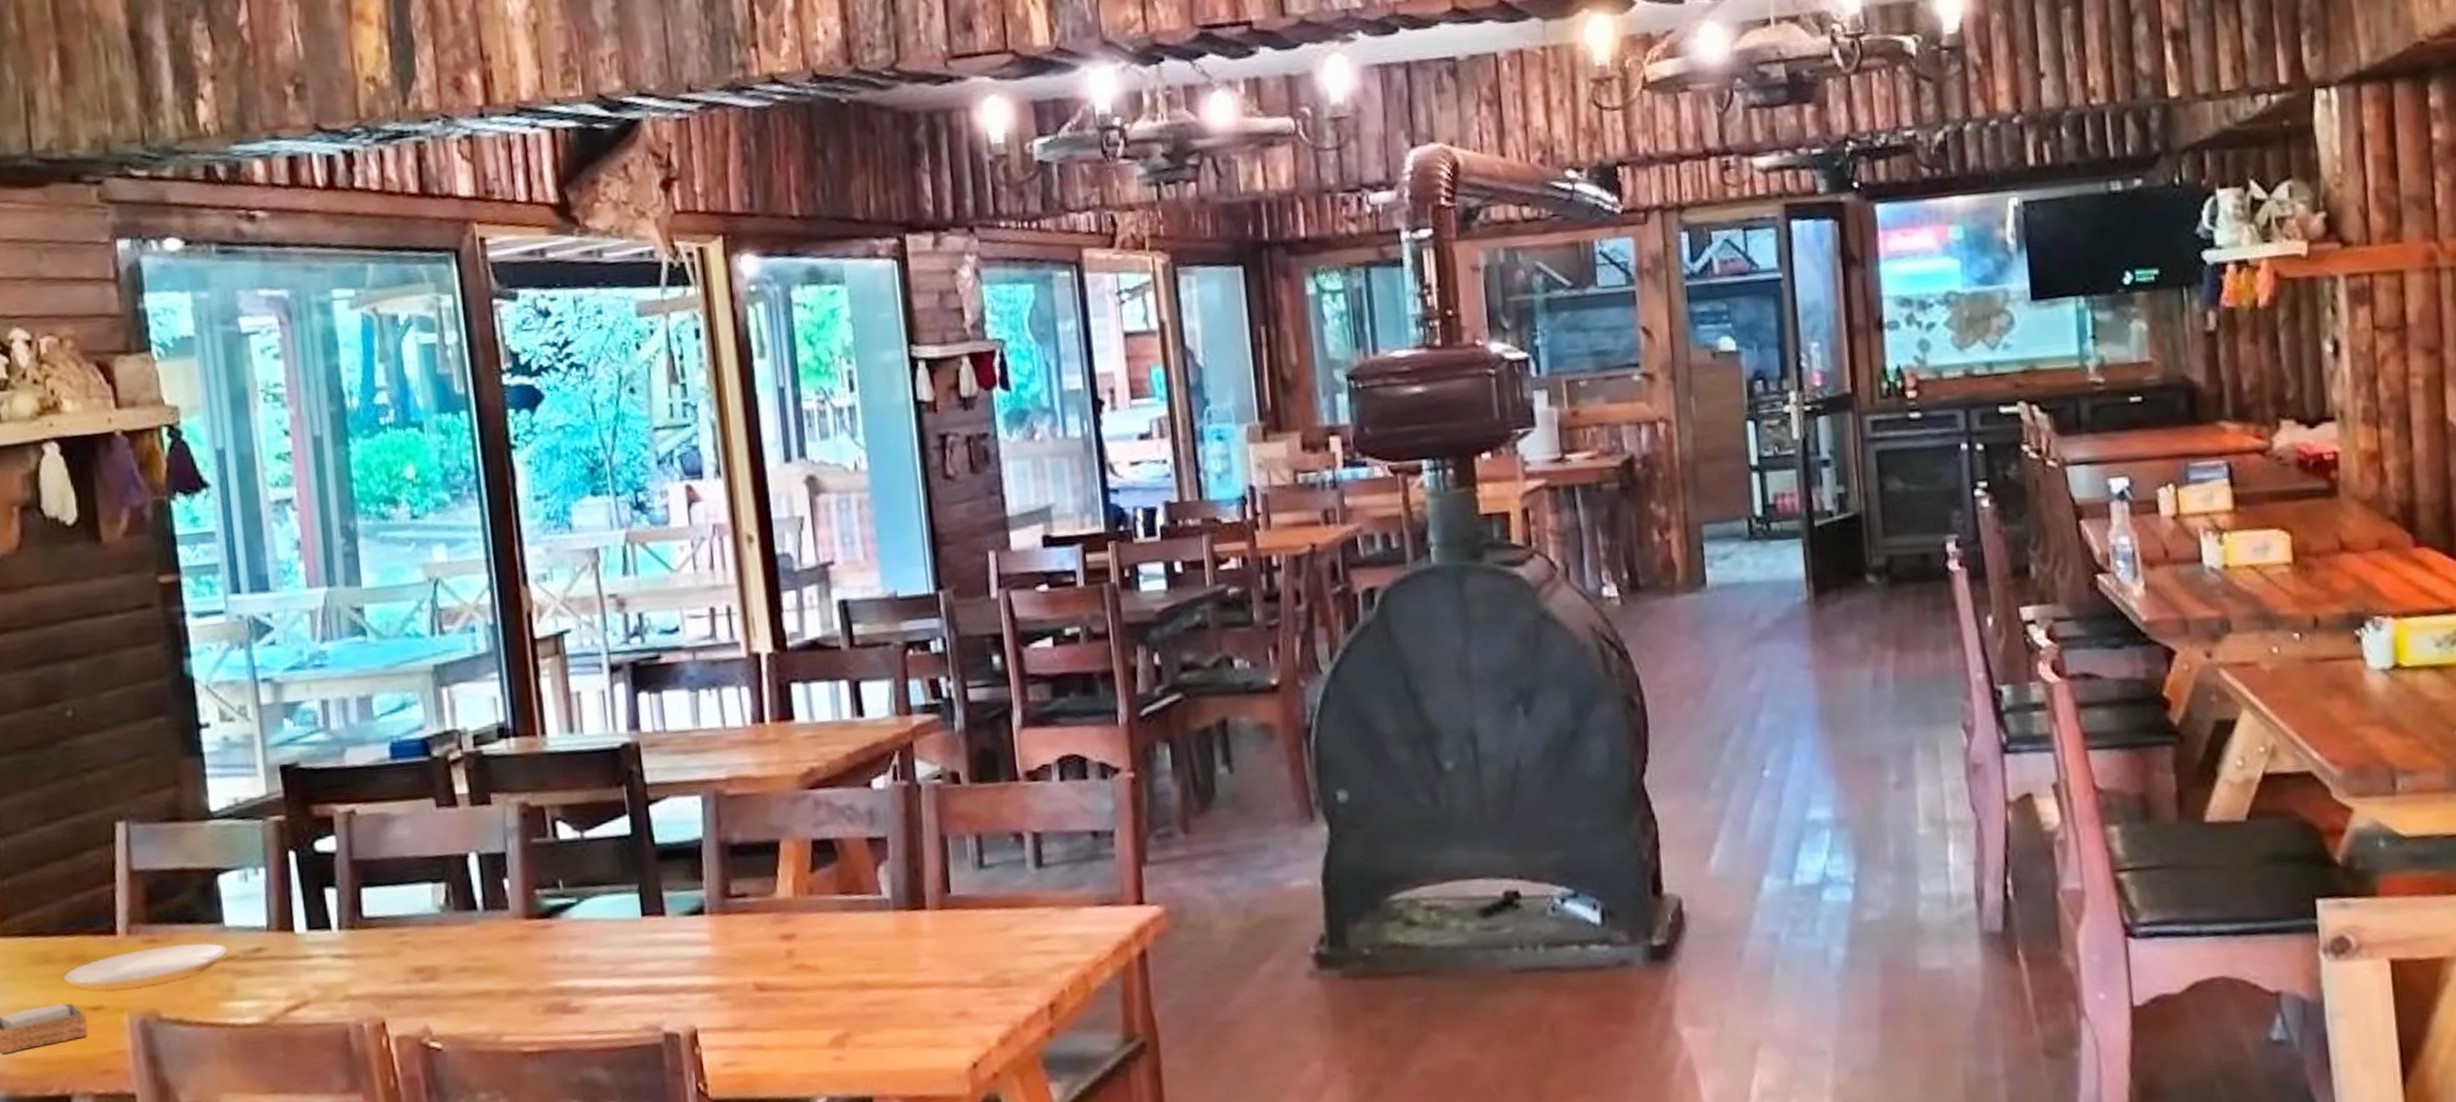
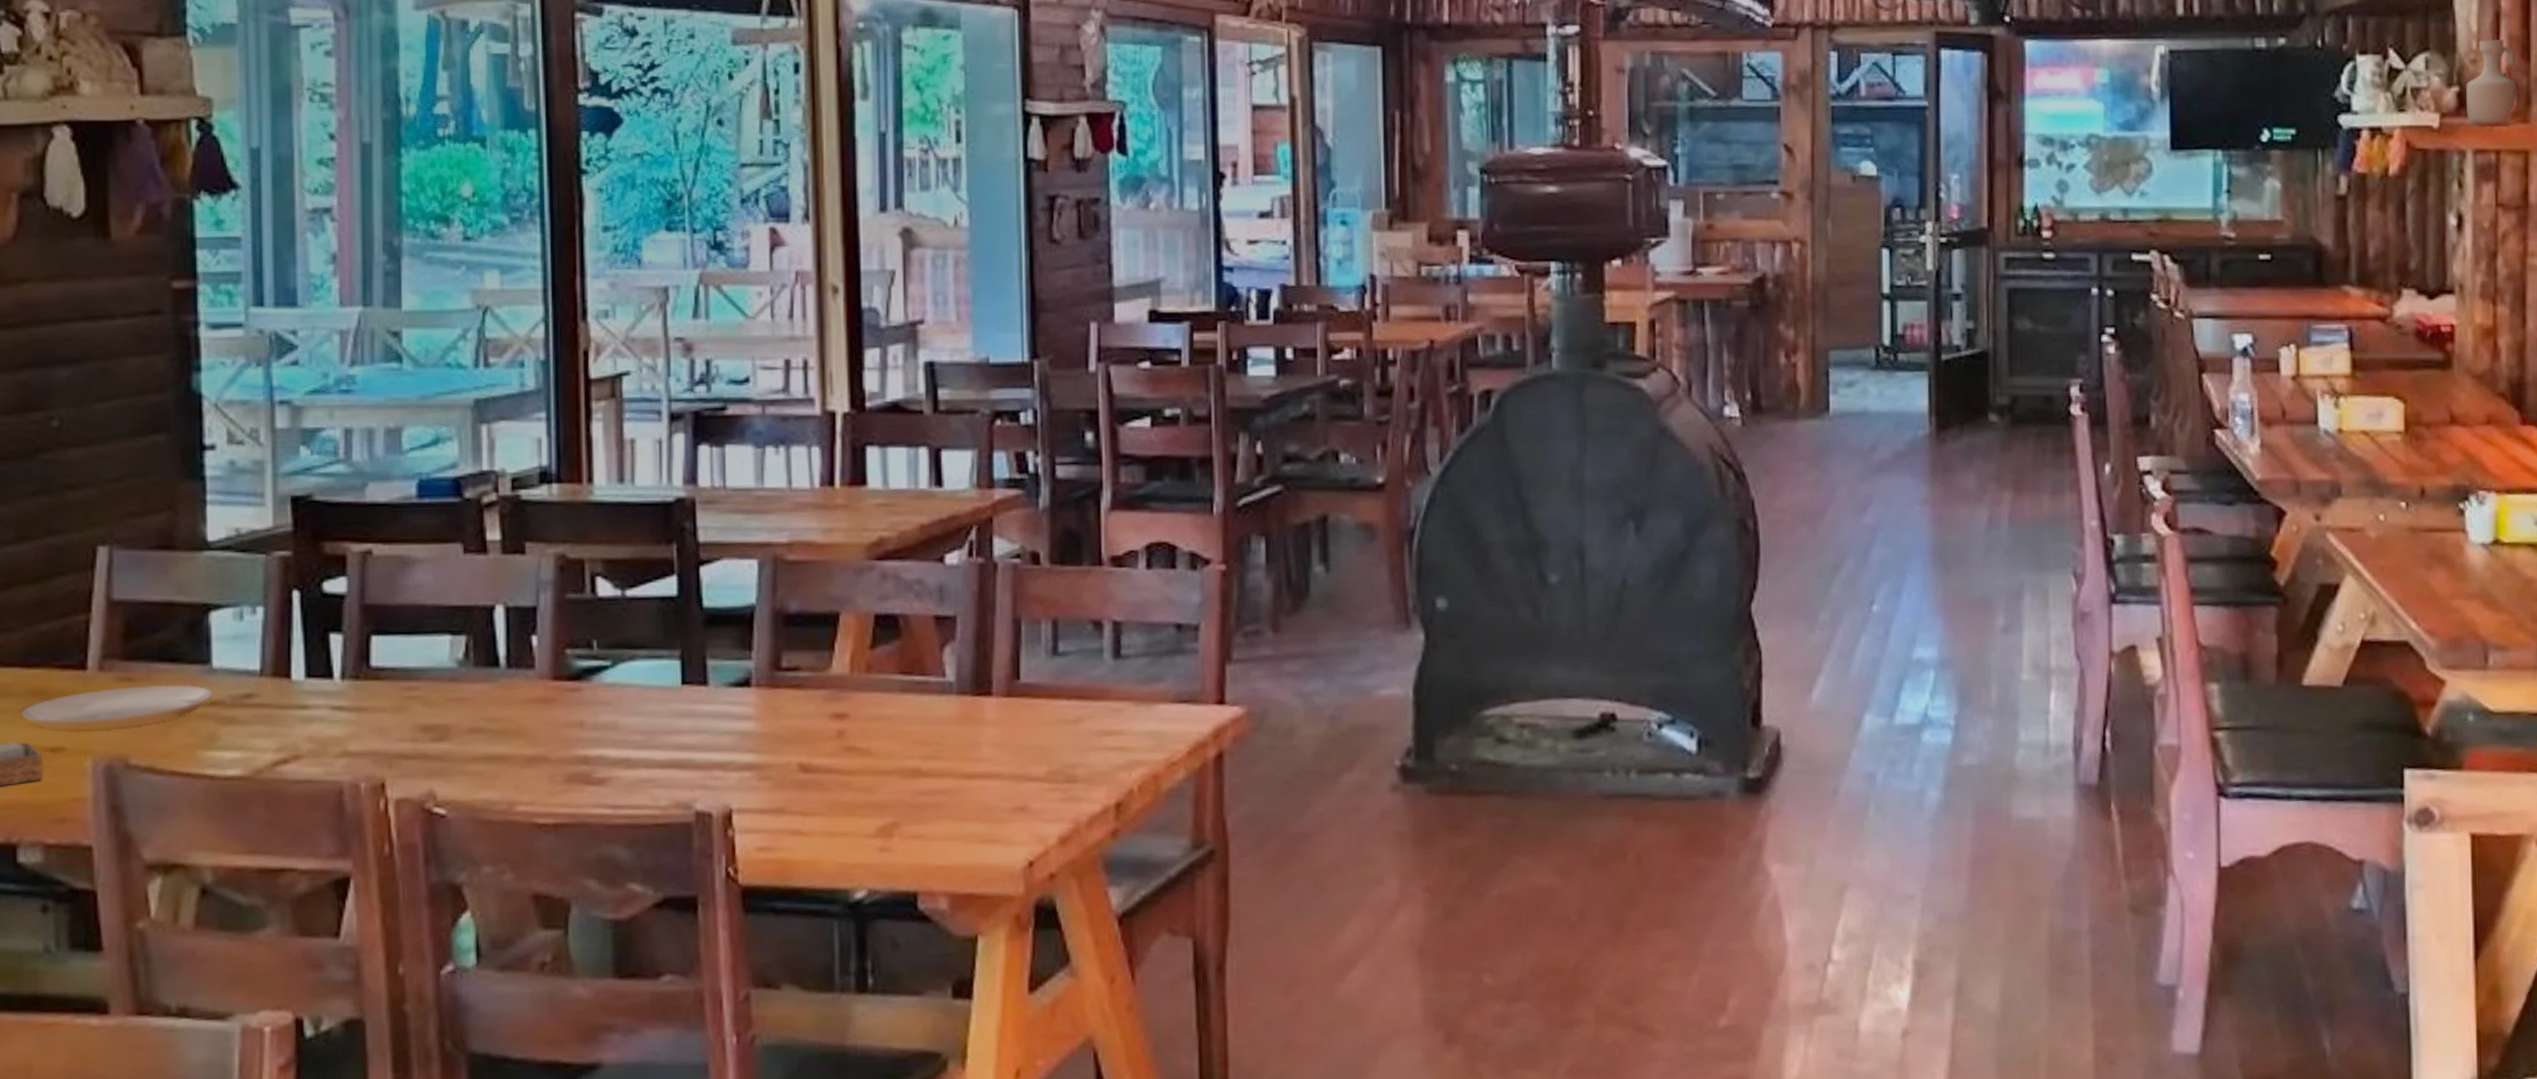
ceramic jug: none [2333,159,2388,253] -> present [2466,39,2518,129]

